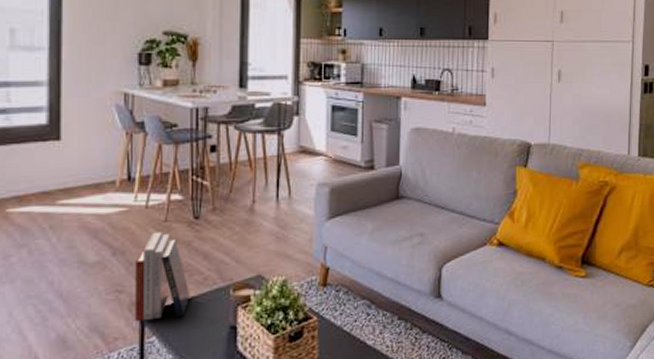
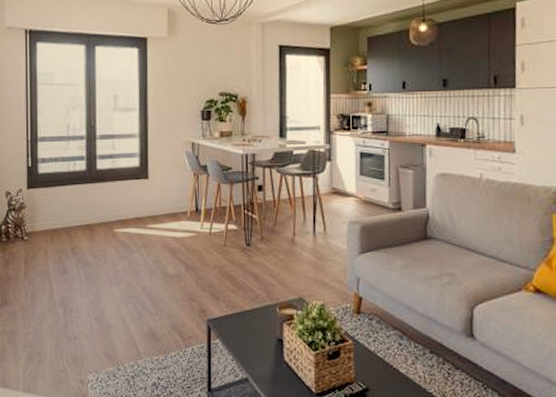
books: present [135,231,189,322] -> none [203,254,244,327]

